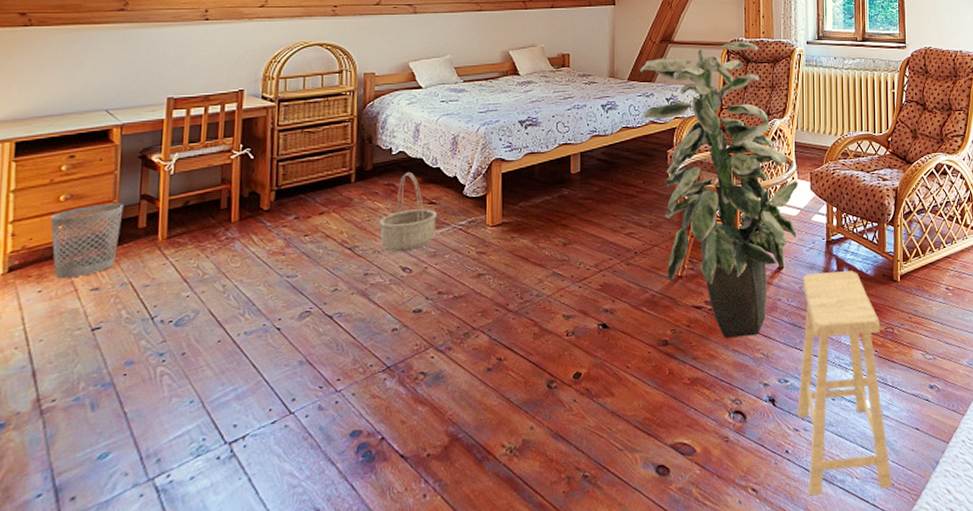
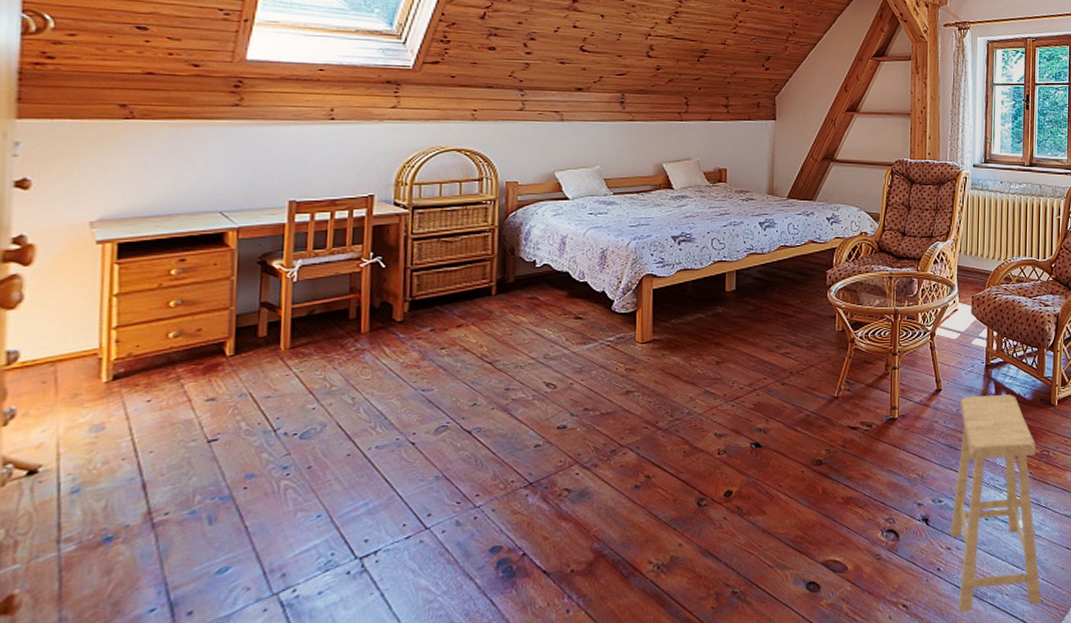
wastebasket: present [50,203,124,279] -> none [159,310,242,388]
basket: present [379,172,438,252] -> none [521,286,584,367]
indoor plant: present [639,41,799,338] -> none [800,162,960,459]

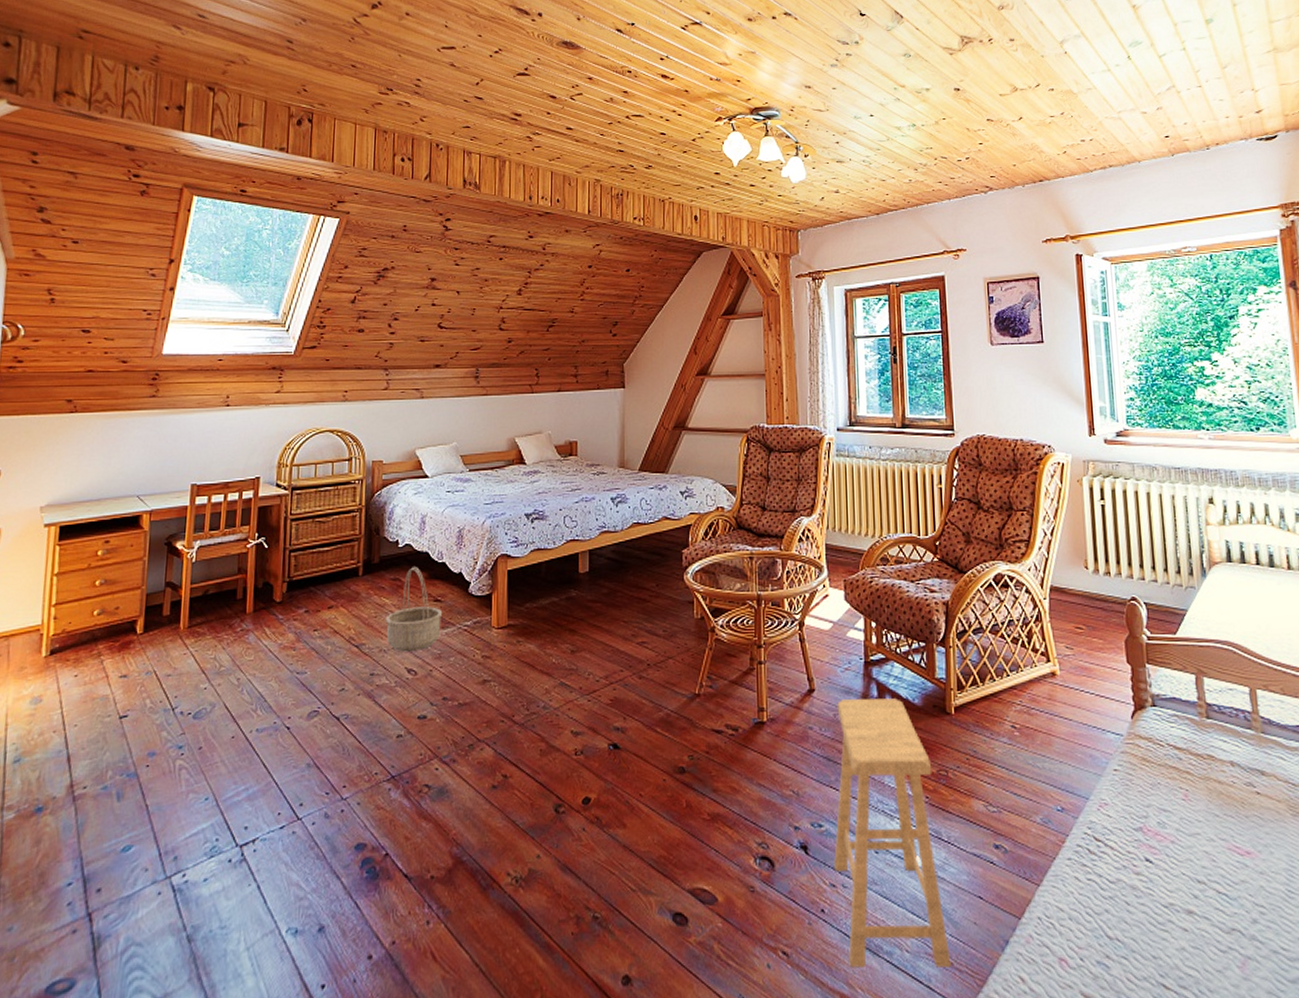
basket: none [521,286,584,367] -> present [385,567,443,652]

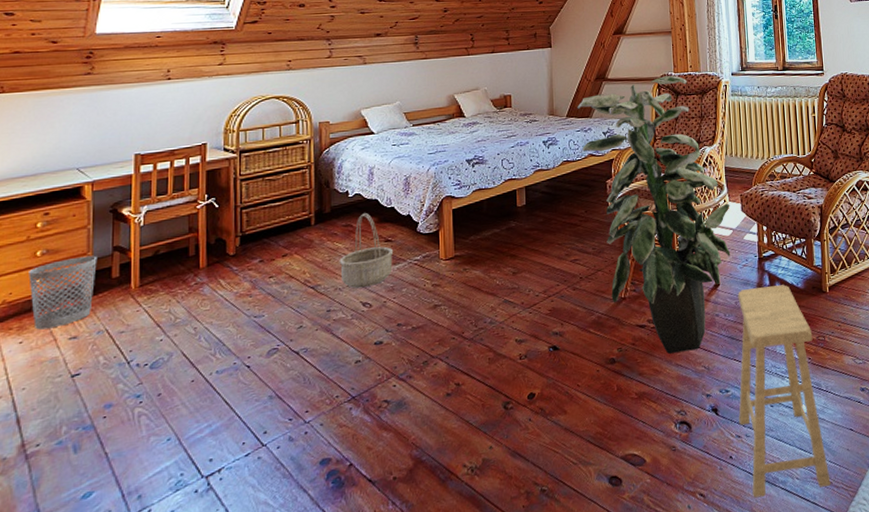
wastebasket: none [87,589,151,664] -> present [28,255,98,330]
indoor plant: none [651,428,831,769] -> present [577,75,731,354]

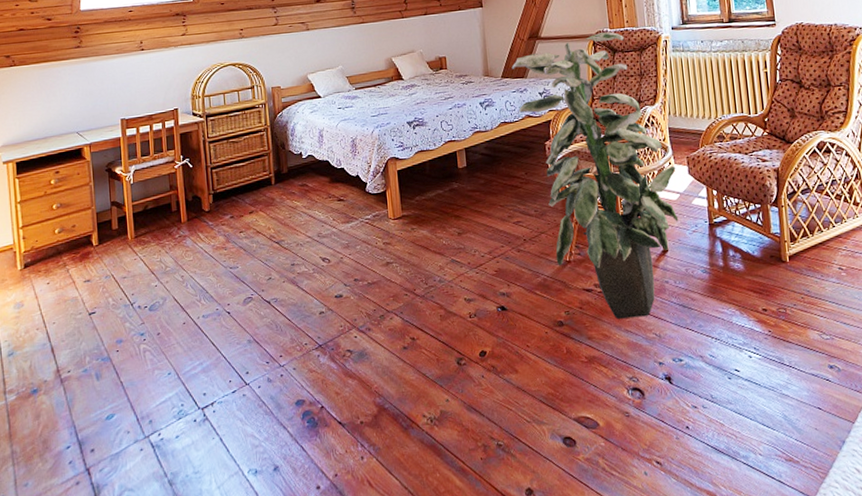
wastebasket: present [28,255,98,330] -> none [48,209,100,273]
basket: present [339,213,394,289] -> none [298,173,347,245]
footstool: present [737,285,831,498] -> none [688,252,798,471]

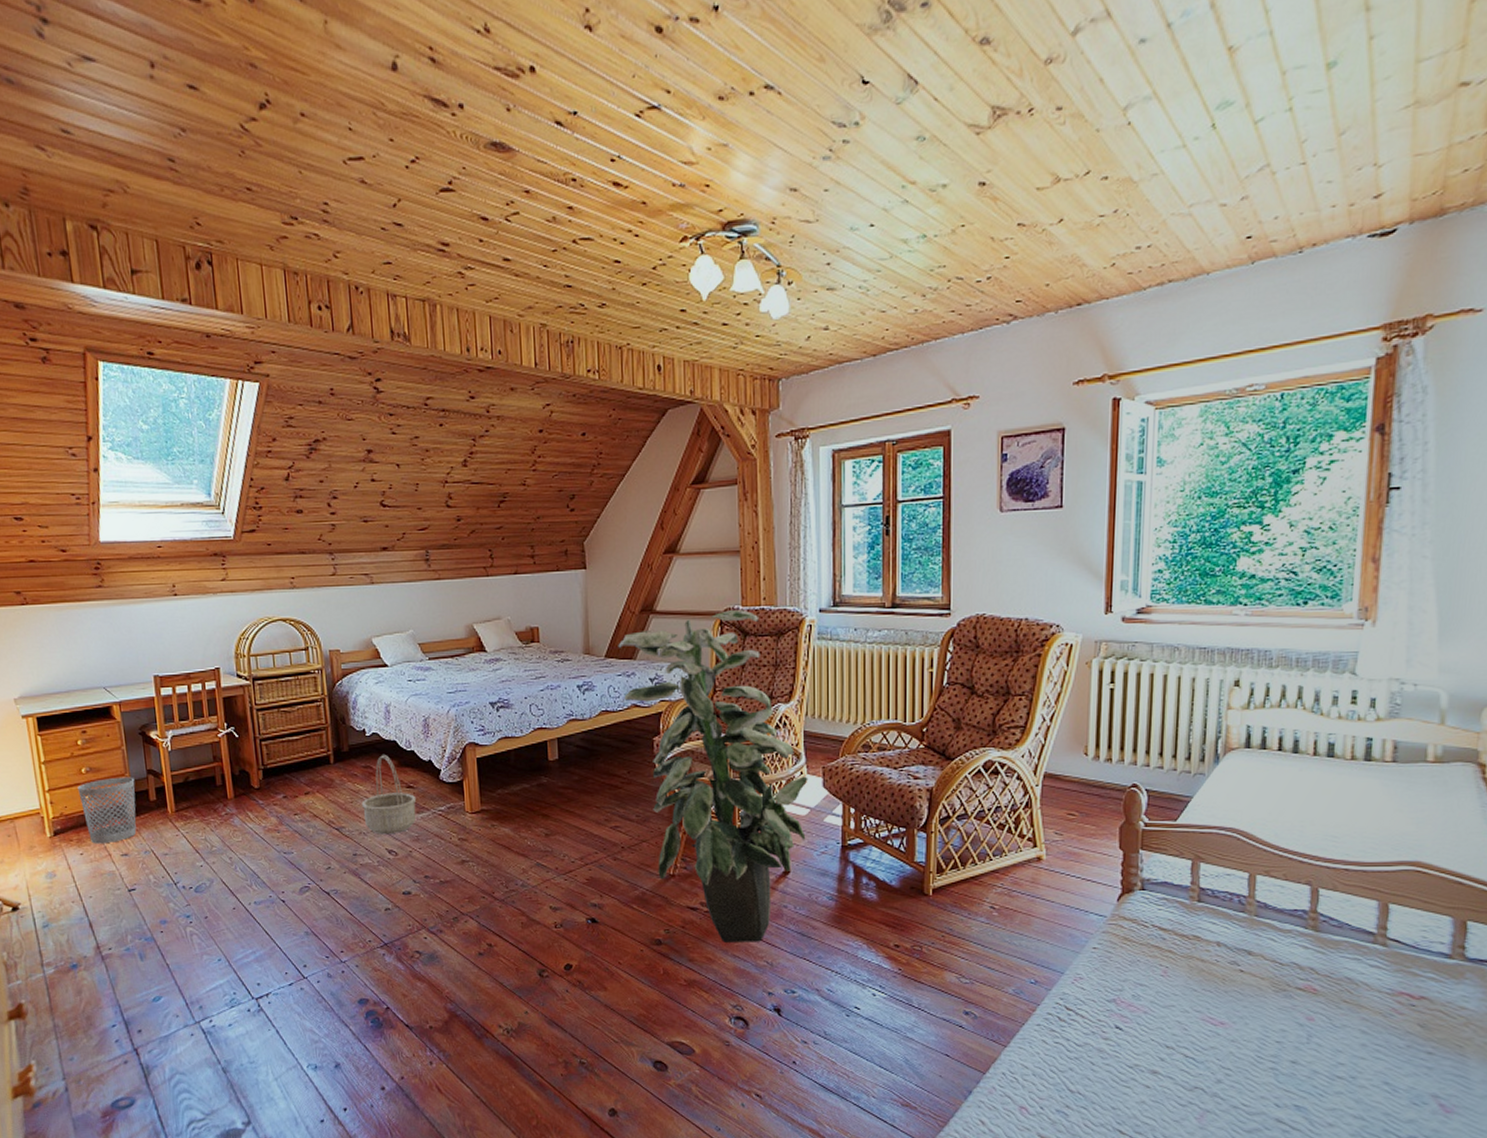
wastebasket: none [48,209,100,273] -> present [77,777,137,844]
basket: none [298,173,347,245] -> present [361,755,417,835]

